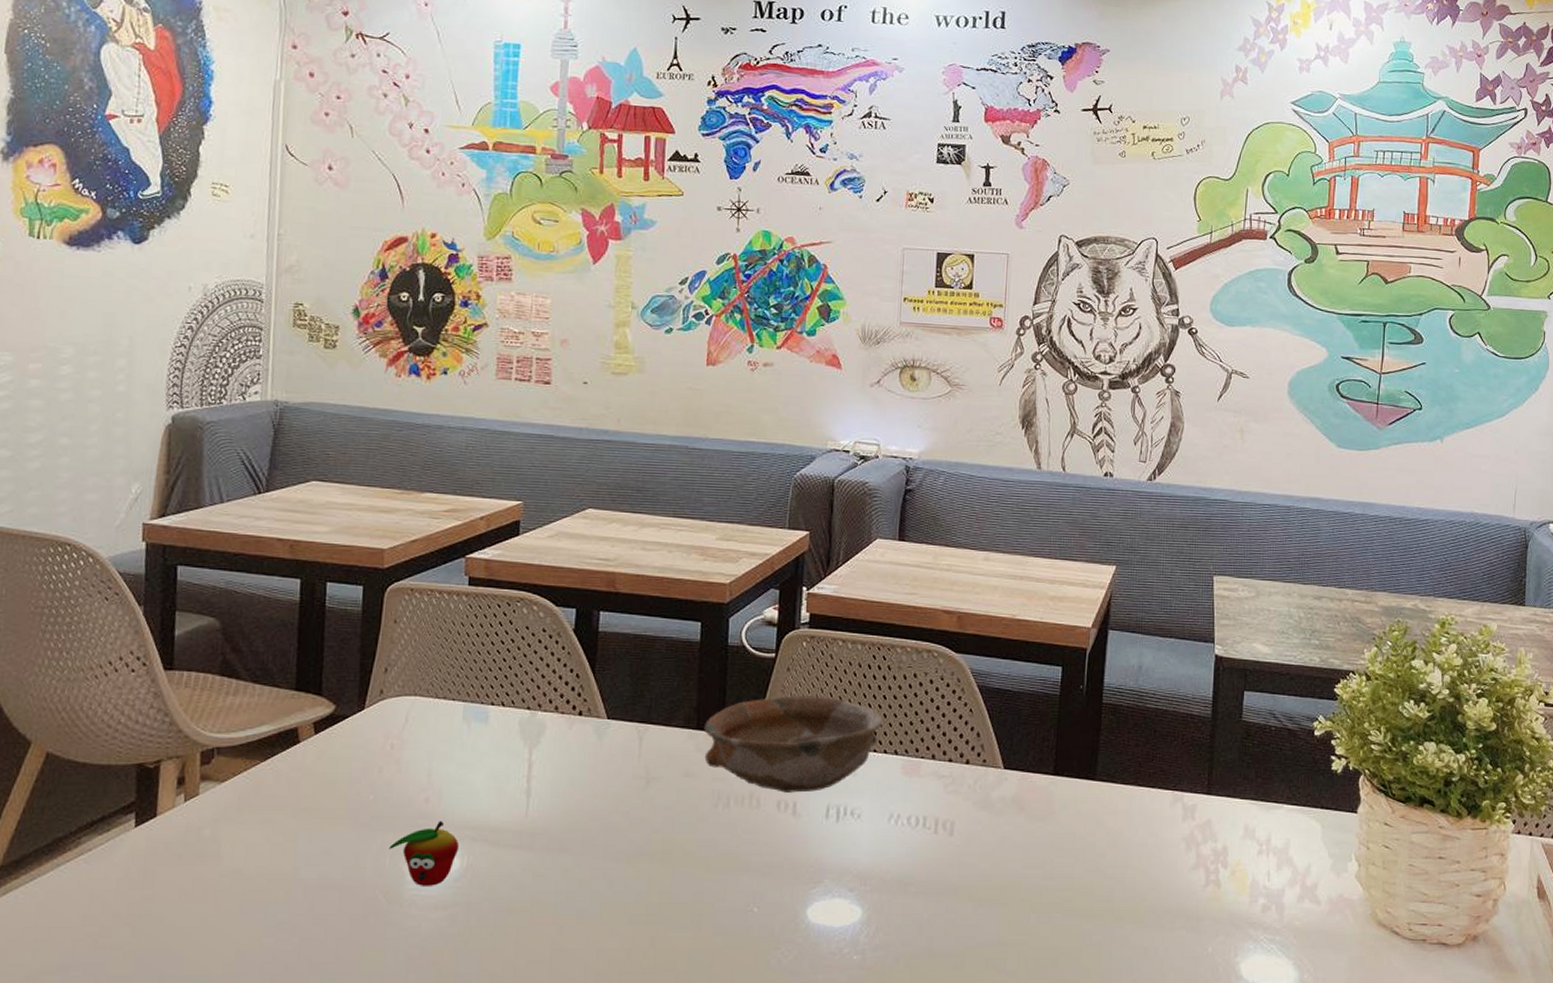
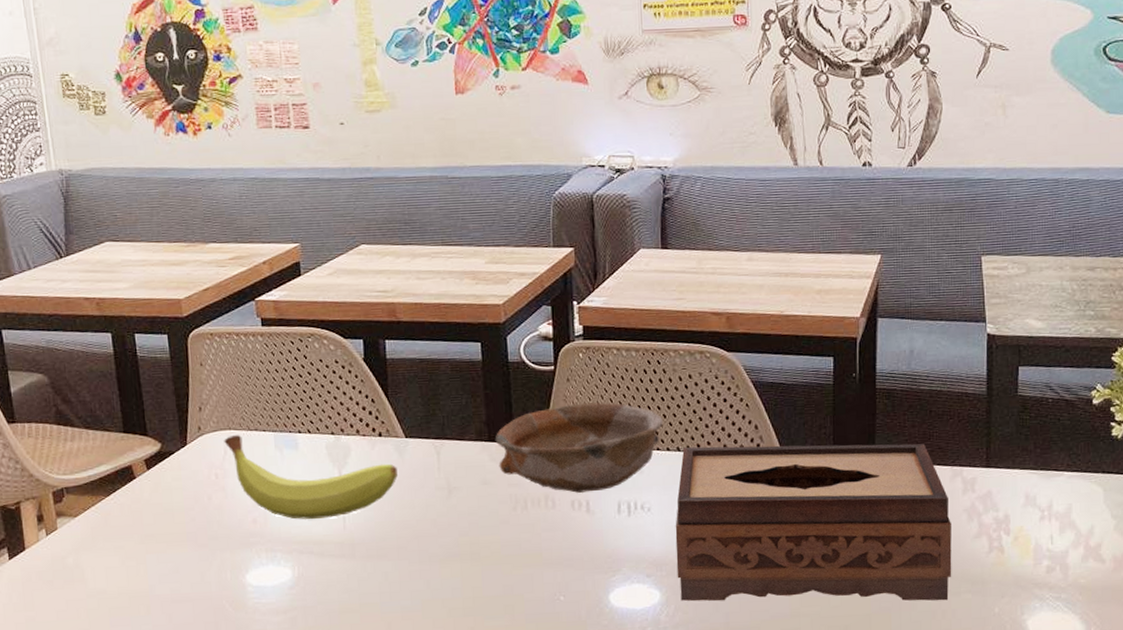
apple: present [369,795,460,886] -> none [204,519,290,595]
fruit: none [406,701,594,802] -> present [224,434,398,519]
tissue box: none [881,751,1169,936] -> present [675,443,952,601]

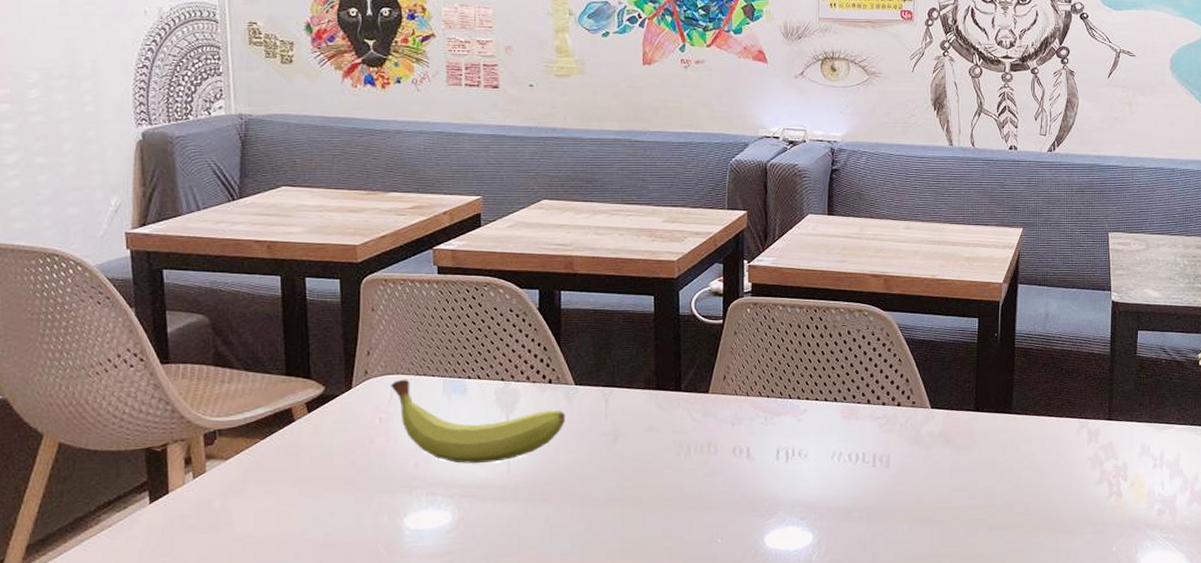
bowl: present [495,402,663,493] -> none [662,355,822,440]
tissue box: present [675,443,952,601] -> none [829,397,1077,543]

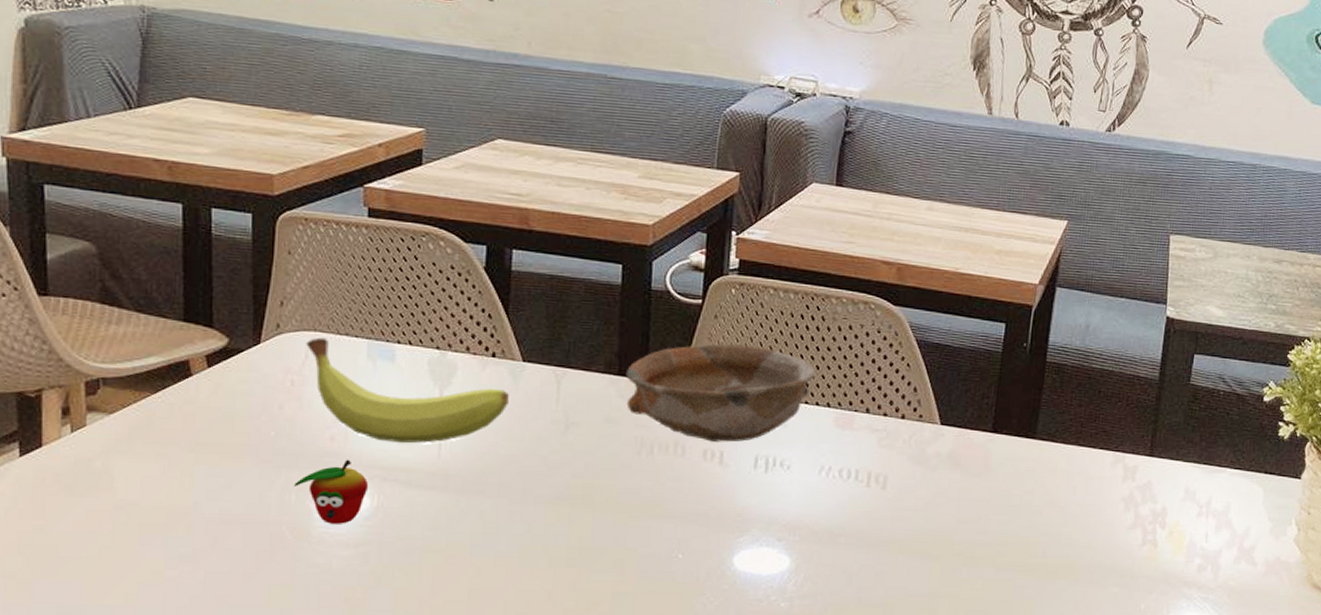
apple: none [364,463,450,539] -> present [270,431,369,524]
bowl: none [662,355,822,440] -> present [625,343,815,442]

